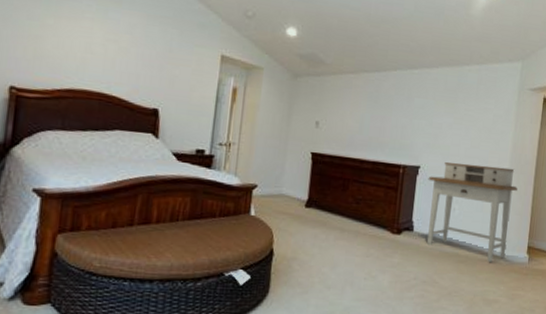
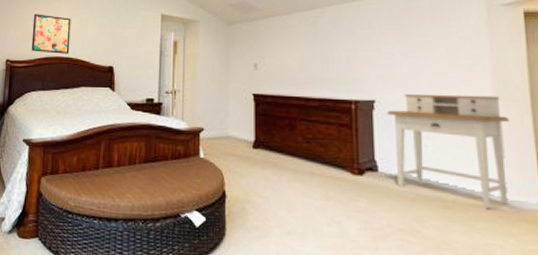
wall art: none [47,31,107,88] -> present [31,14,71,54]

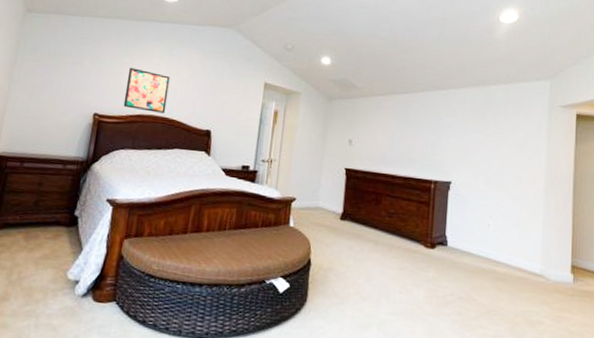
desk: present [387,94,509,210] -> none [460,178,555,282]

